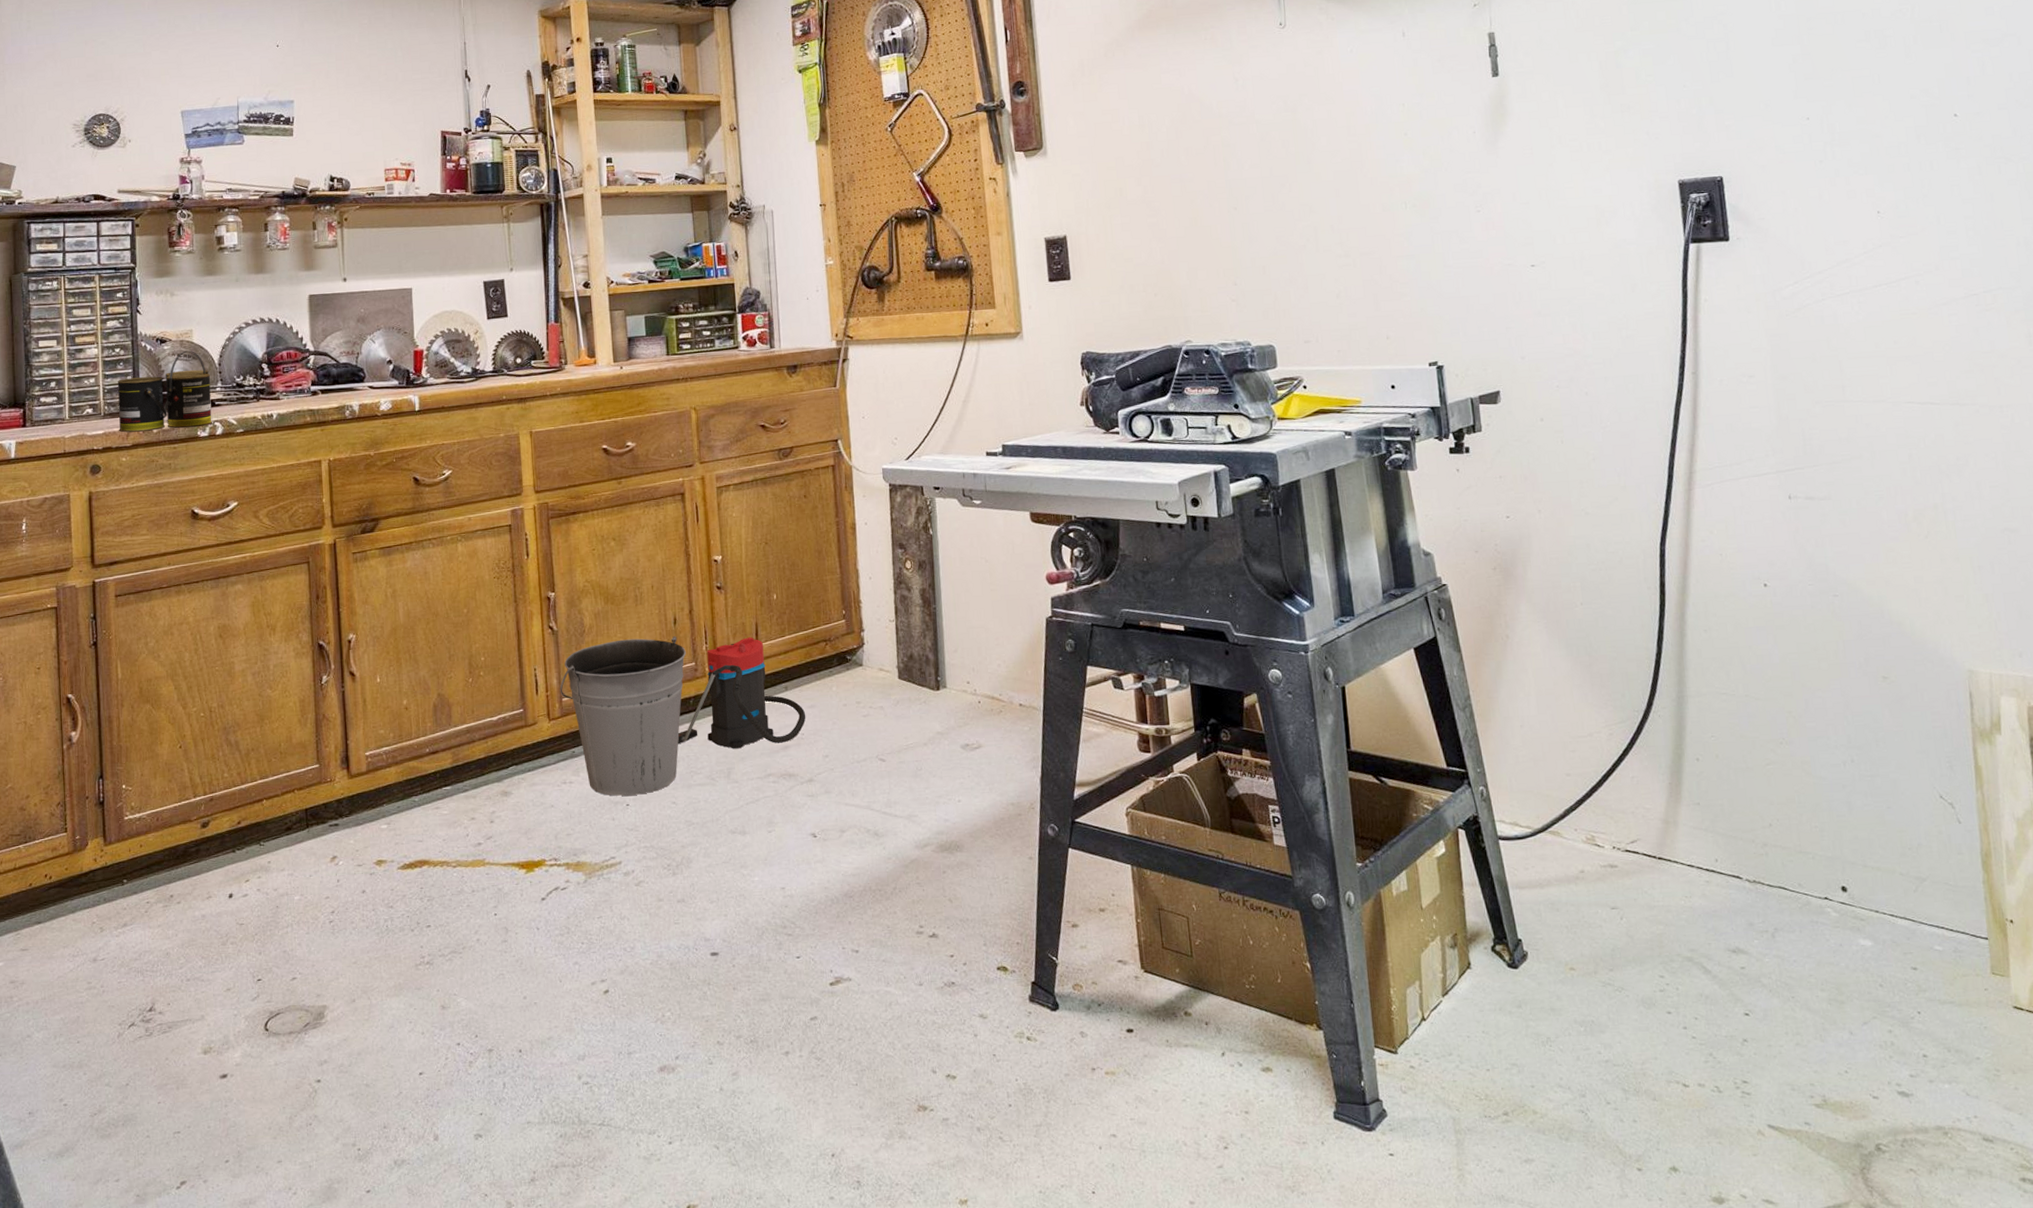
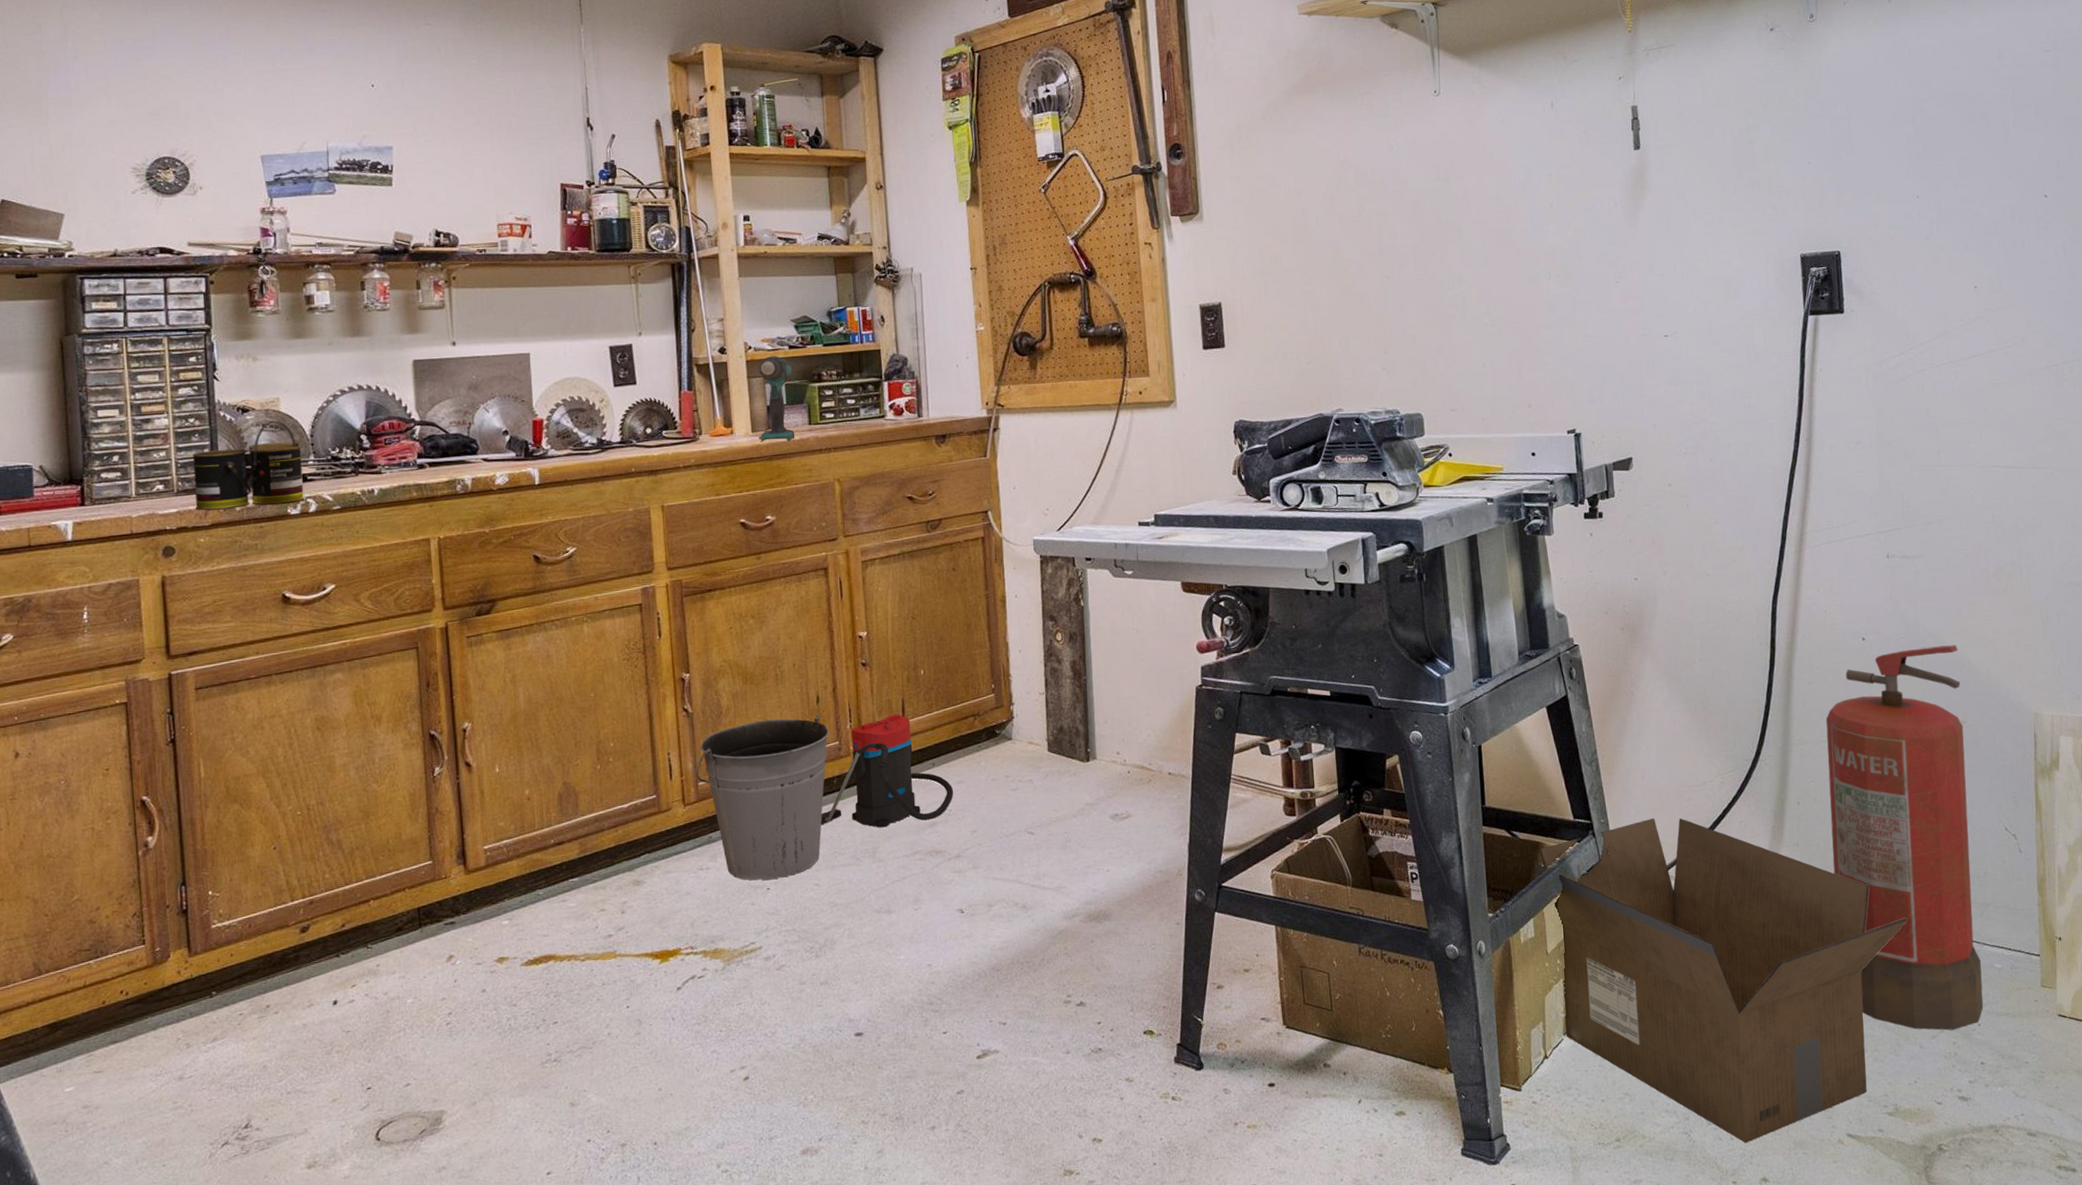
power drill: none [620,289,654,372] -> present [759,356,795,442]
cardboard box: none [1406,769,1829,1127] -> present [1535,818,1907,1143]
fire extinguisher: none [1725,593,1924,1017] -> present [1825,645,1984,1031]

